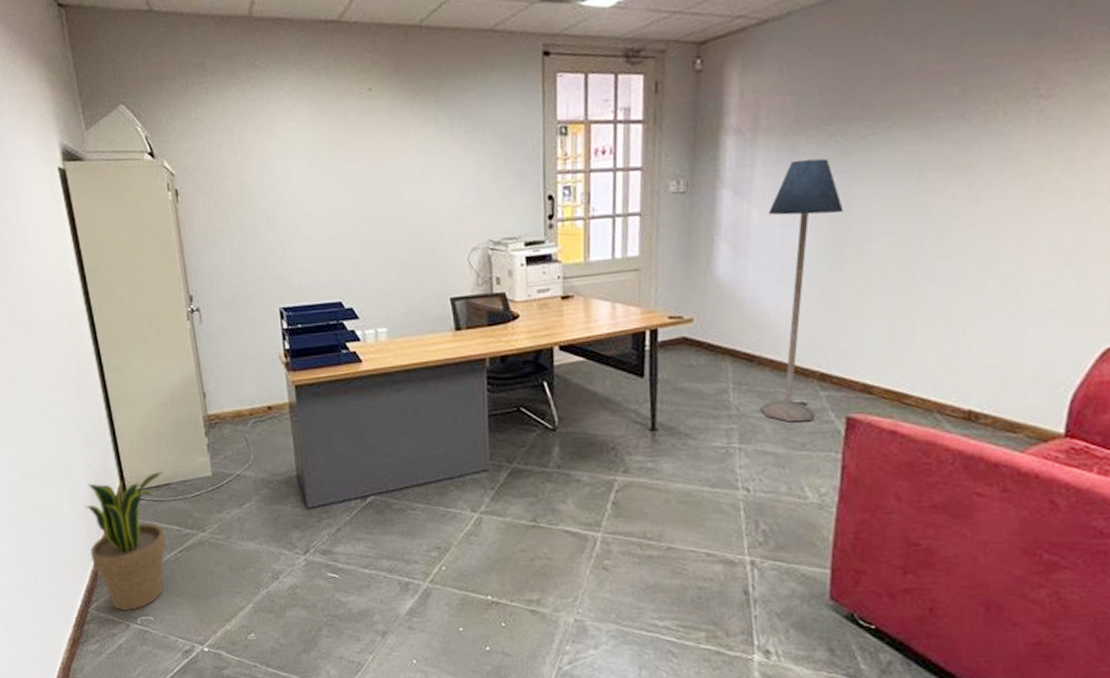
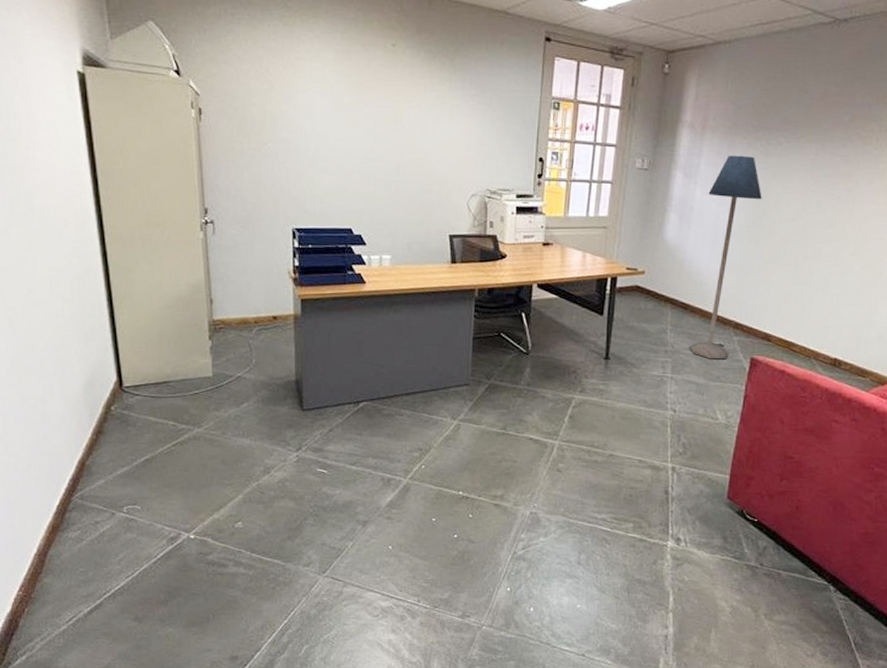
potted plant: present [85,472,167,610] -> none [76,370,162,499]

